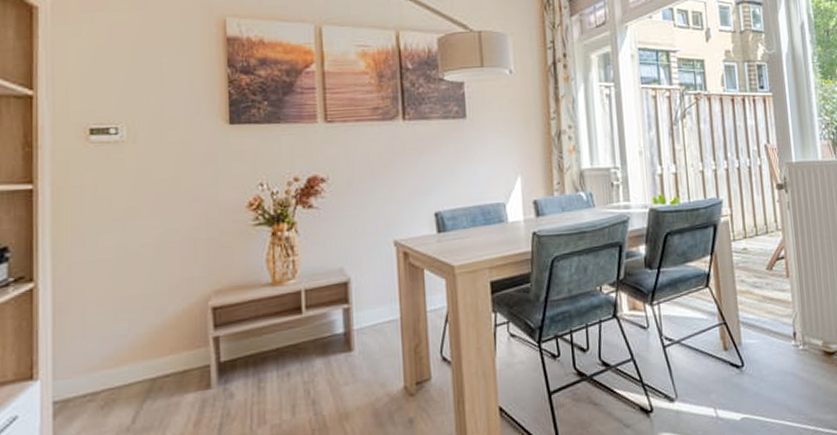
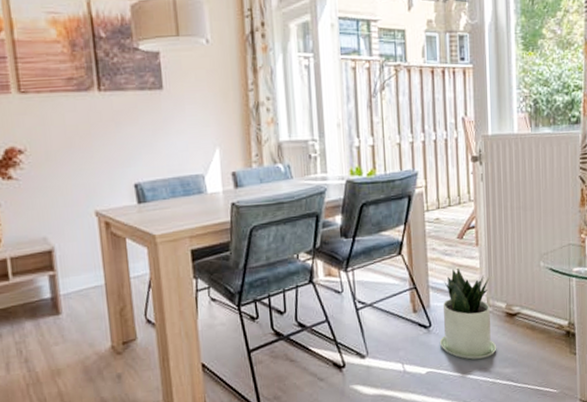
planter: none [753,302,816,404] -> present [439,268,497,360]

